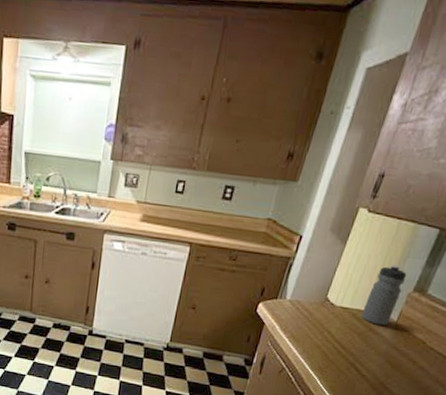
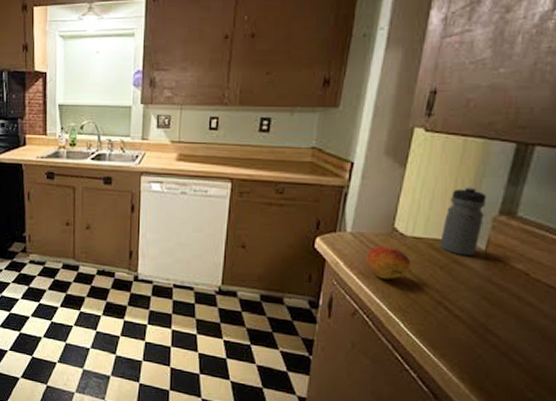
fruit: none [298,313,336,343] -> present [365,245,412,279]

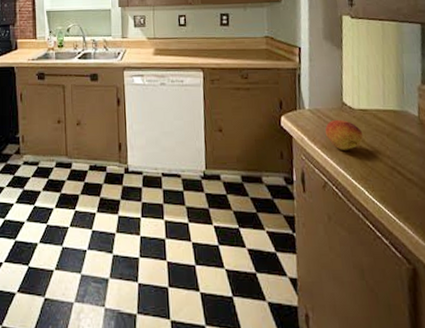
water bottle: present [440,186,487,256] -> none [381,61,412,123]

